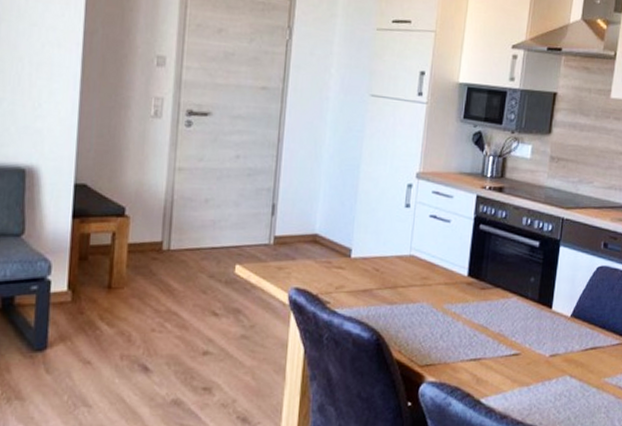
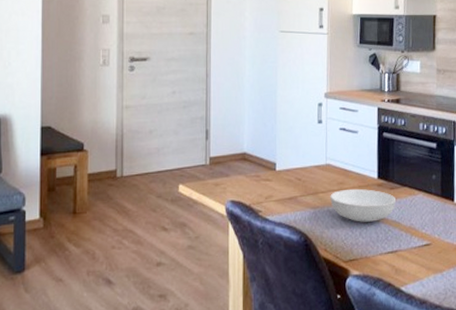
serving bowl: none [410,286,486,324] -> present [330,189,396,222]

